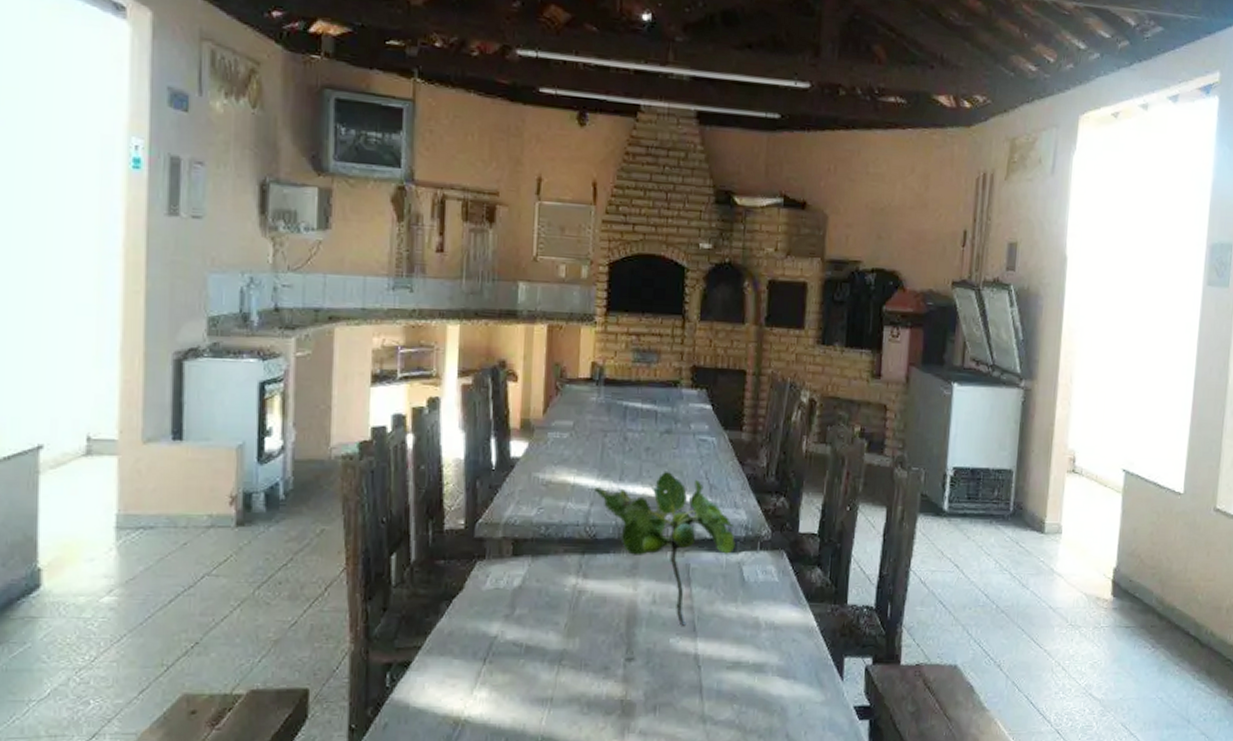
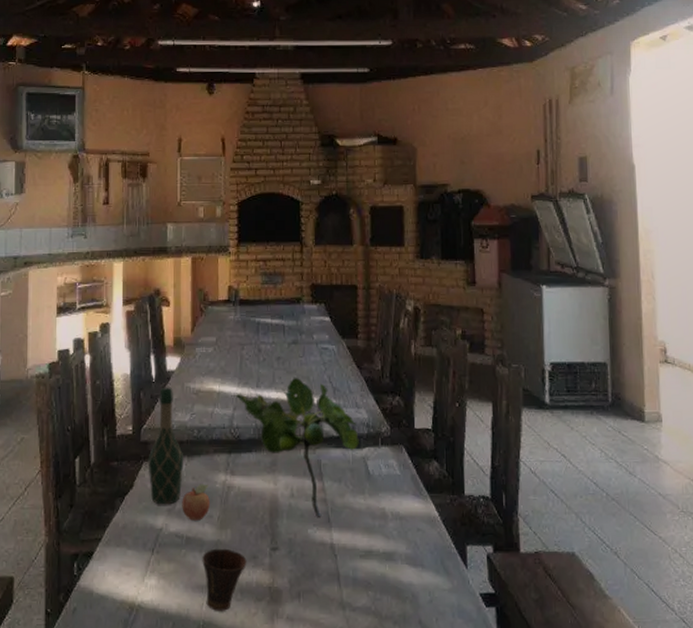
wine bottle: none [482,476,528,610] -> present [148,387,184,505]
fruit: none [522,587,556,628] -> present [182,484,210,521]
cup: none [543,658,597,726] -> present [202,548,247,611]

